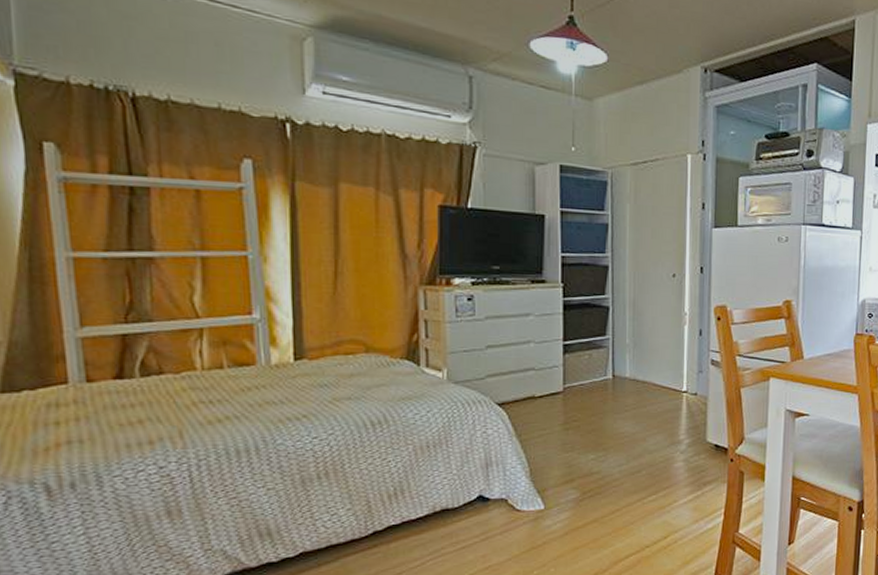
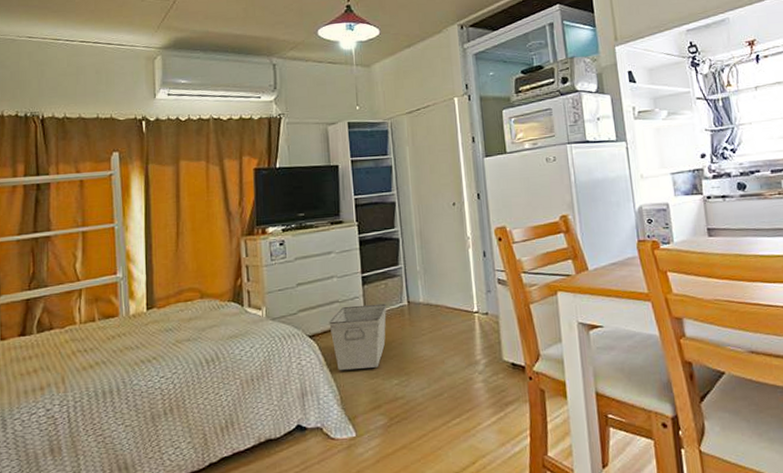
storage bin: none [522,375,589,443] -> present [329,303,387,371]

